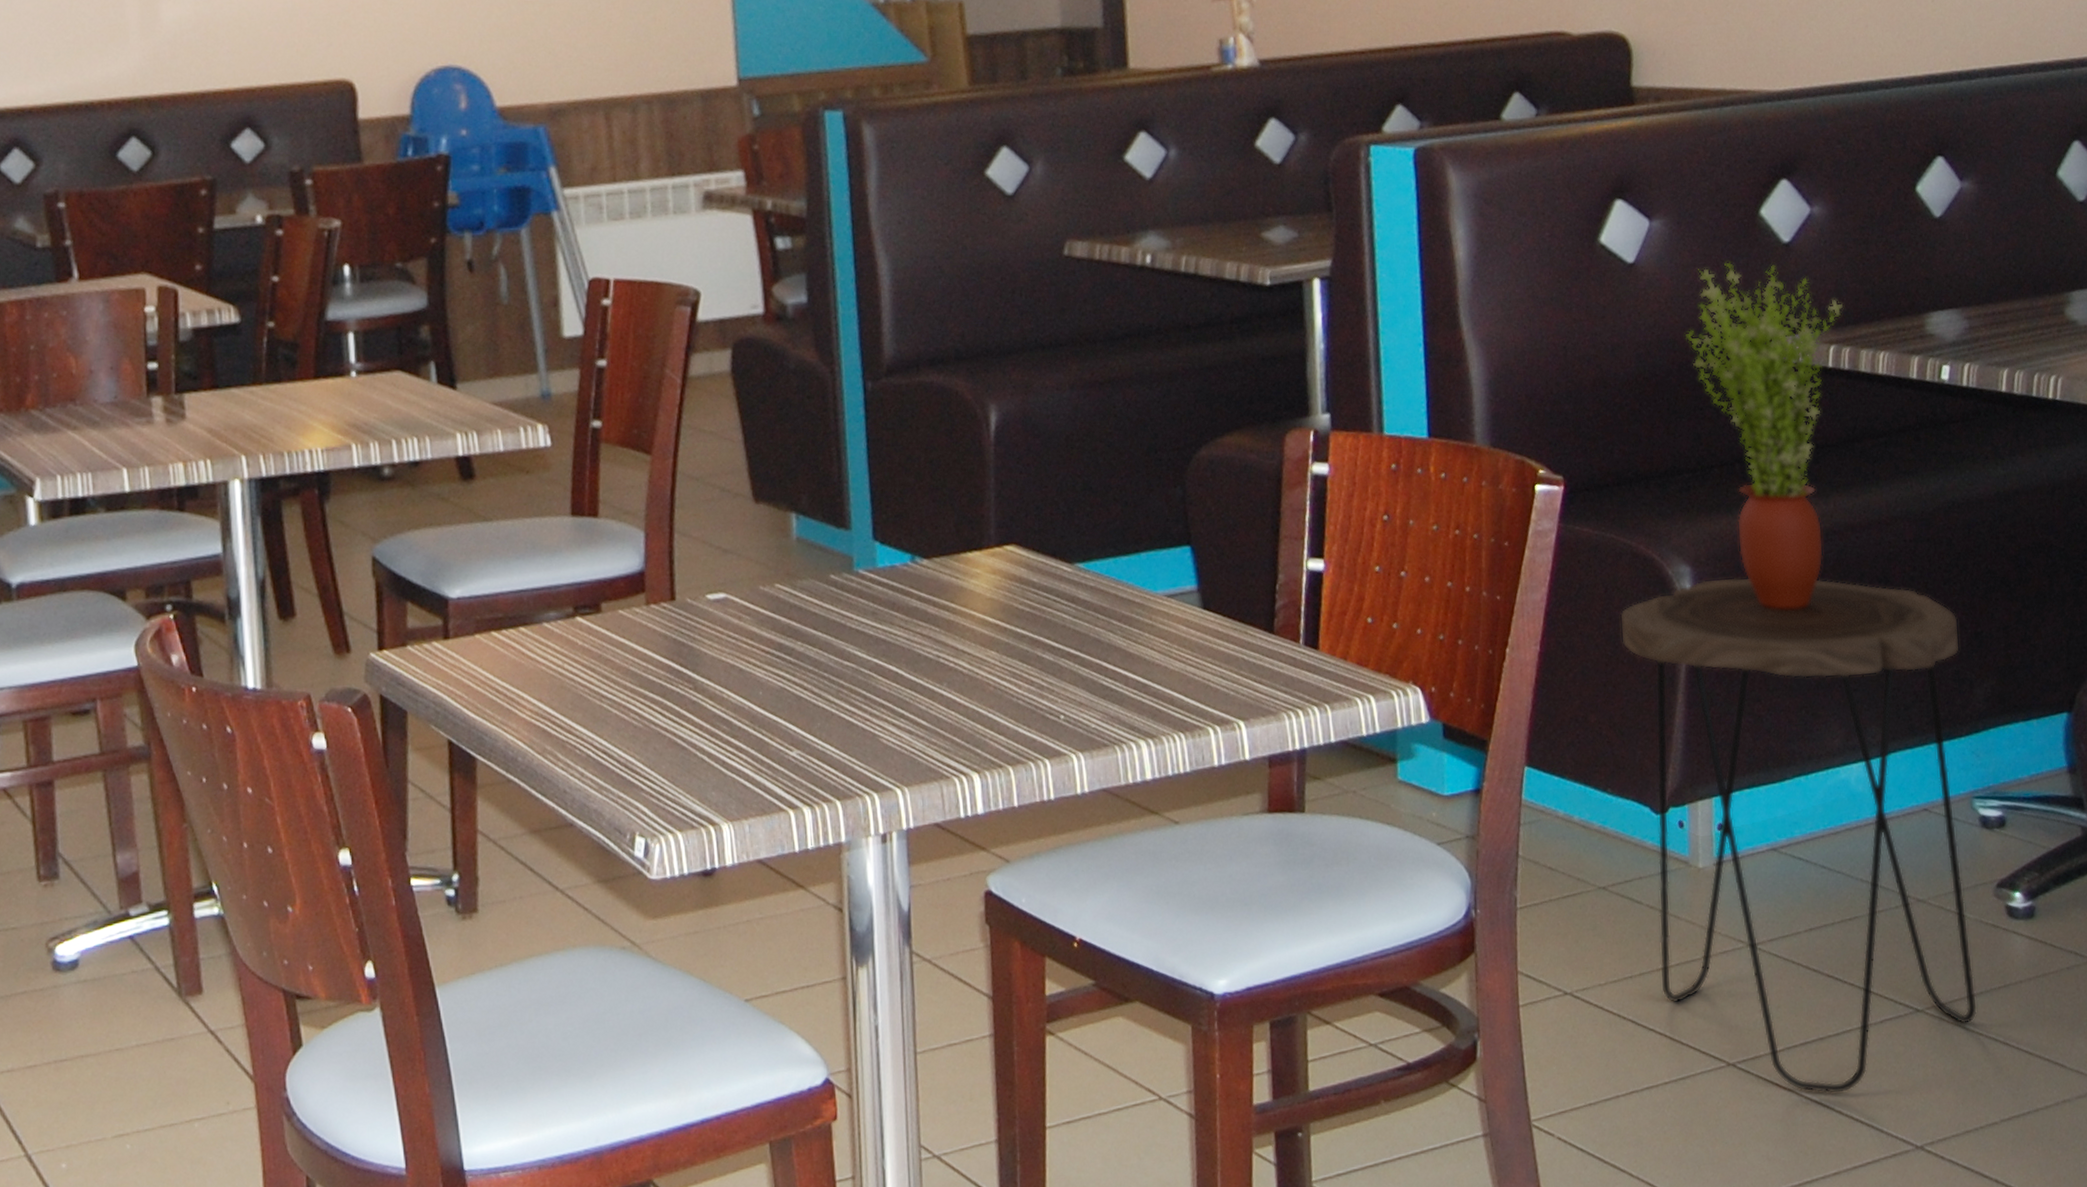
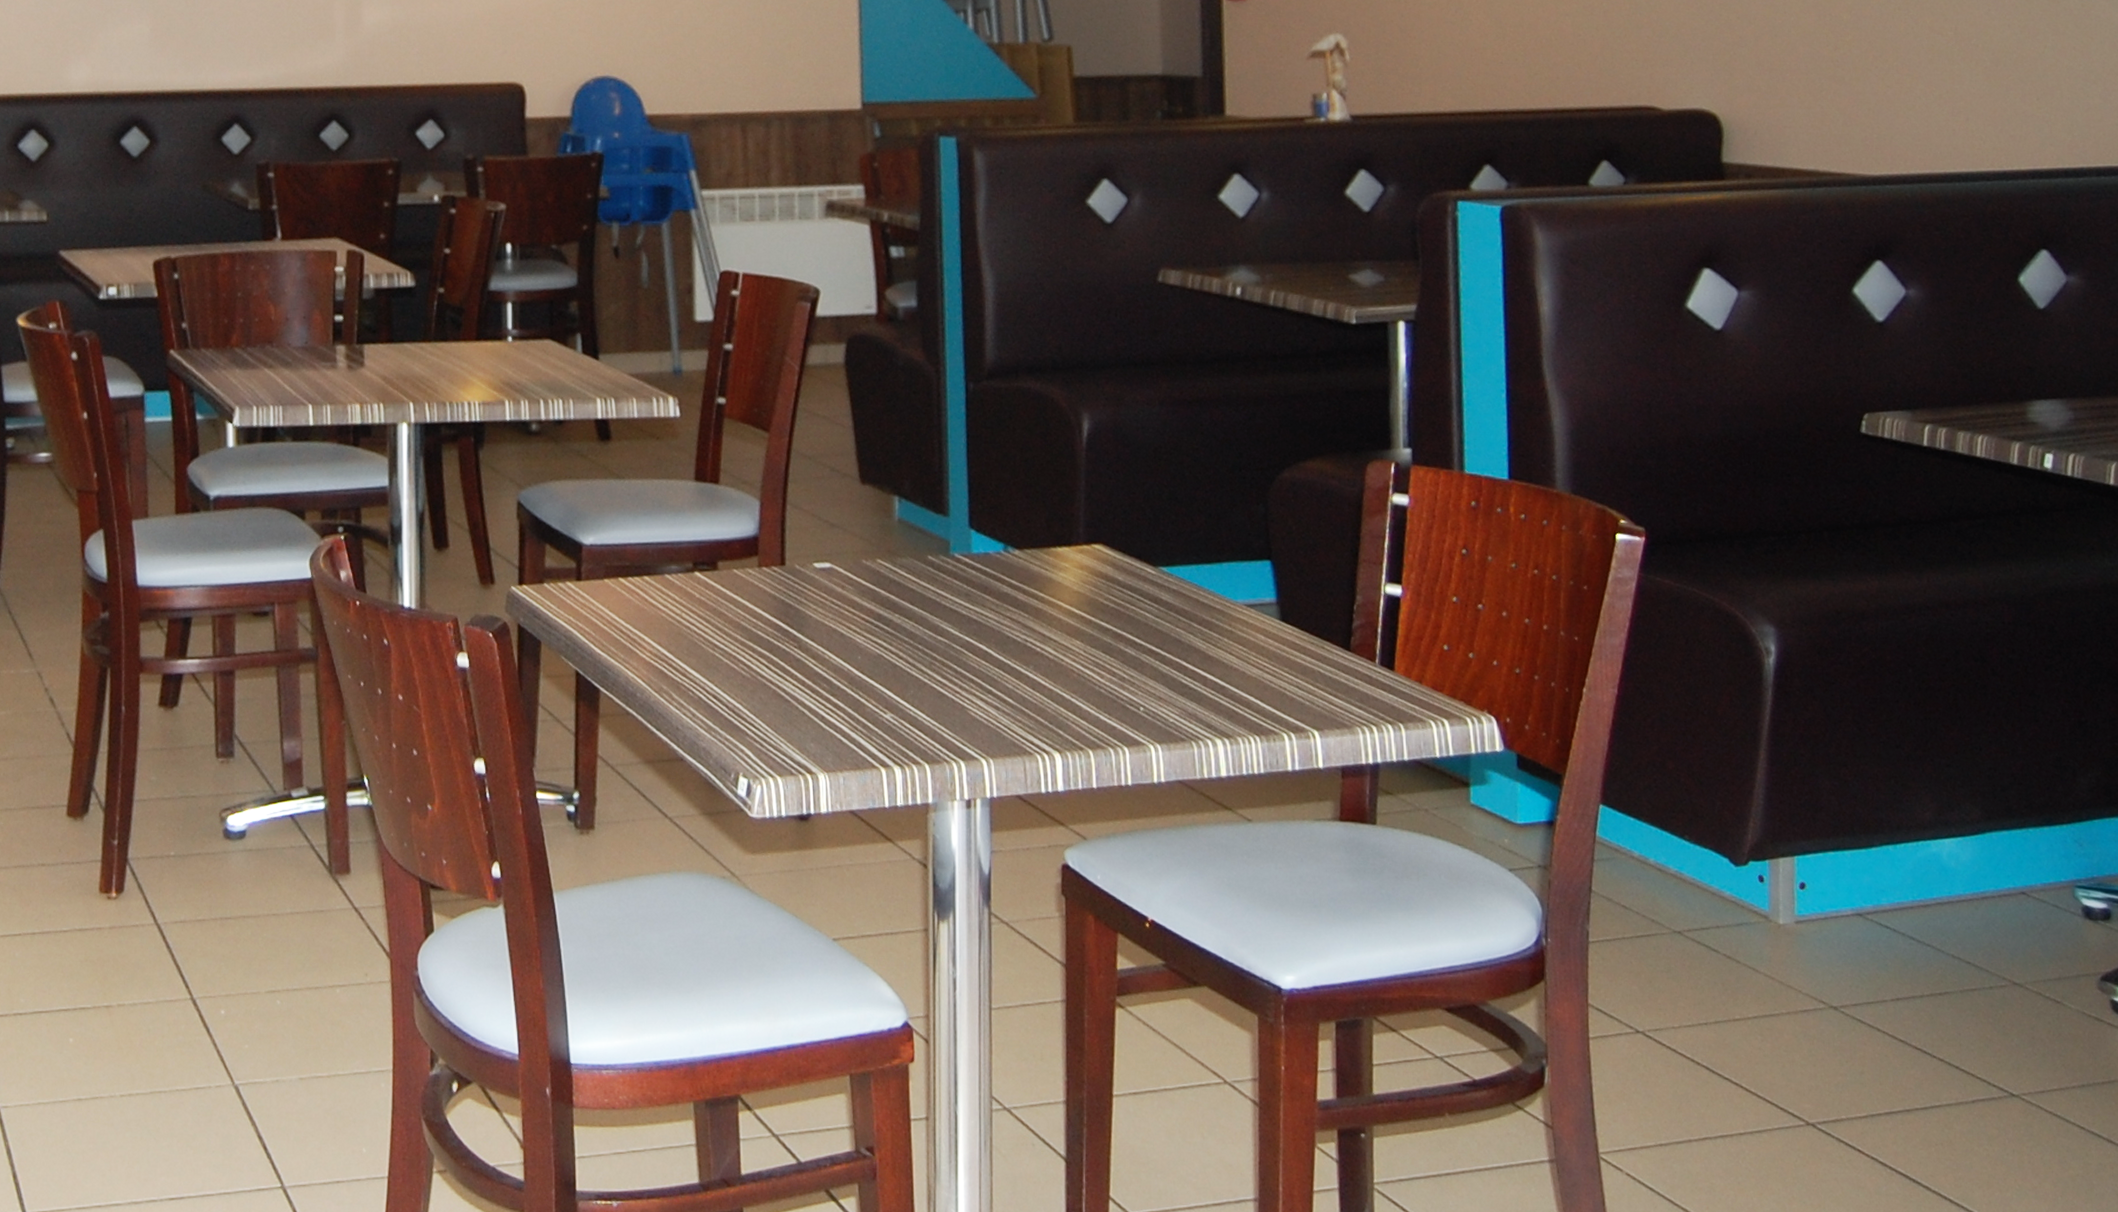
side table: present [1619,577,1978,1094] -> none [1700,641,2079,1169]
potted plant: present [1686,262,1844,610] -> none [1774,336,1940,680]

